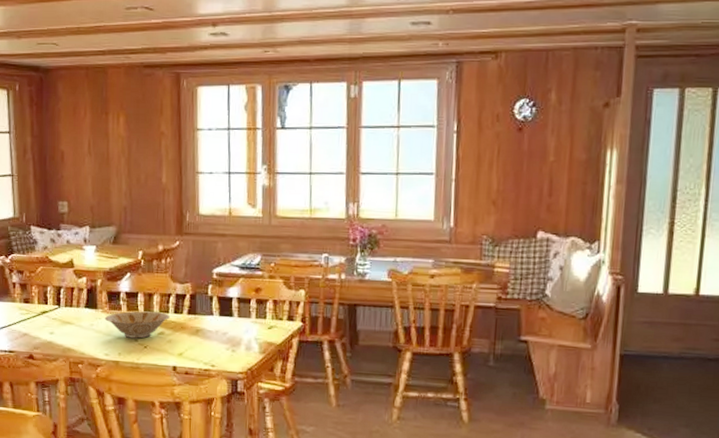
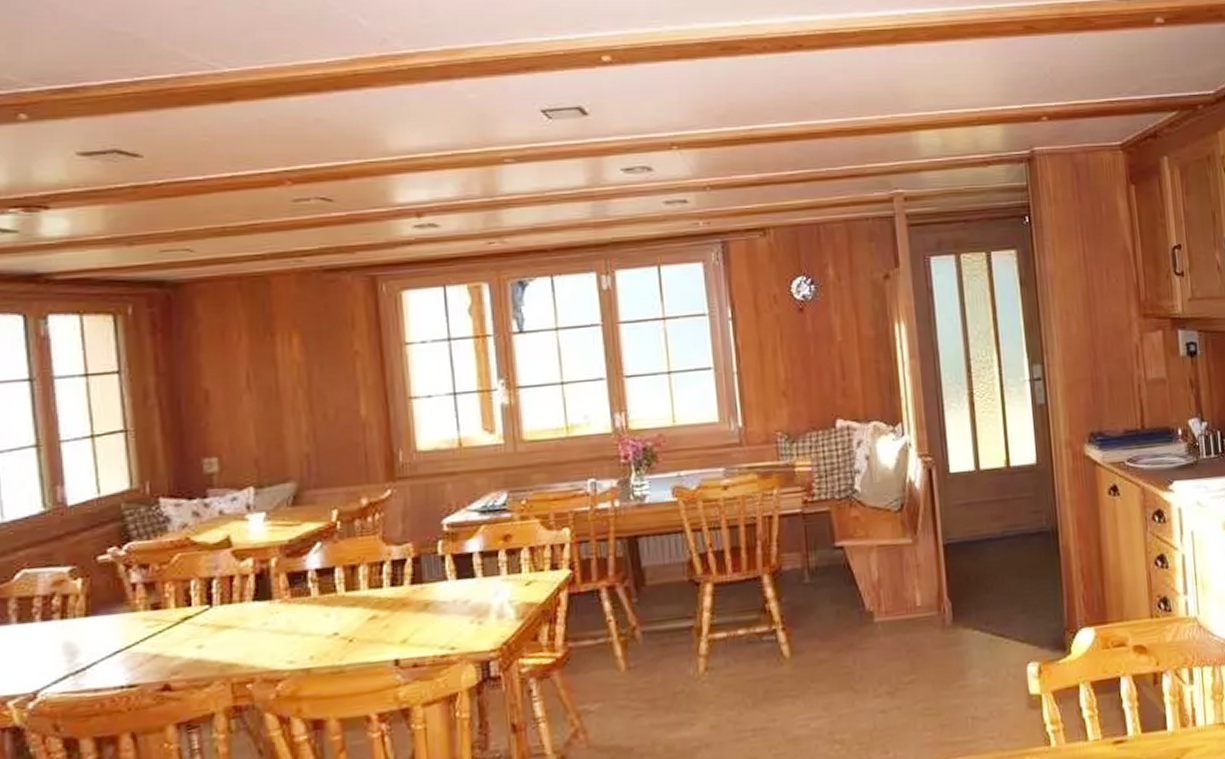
bowl: present [104,310,171,339] -> none [284,588,386,633]

